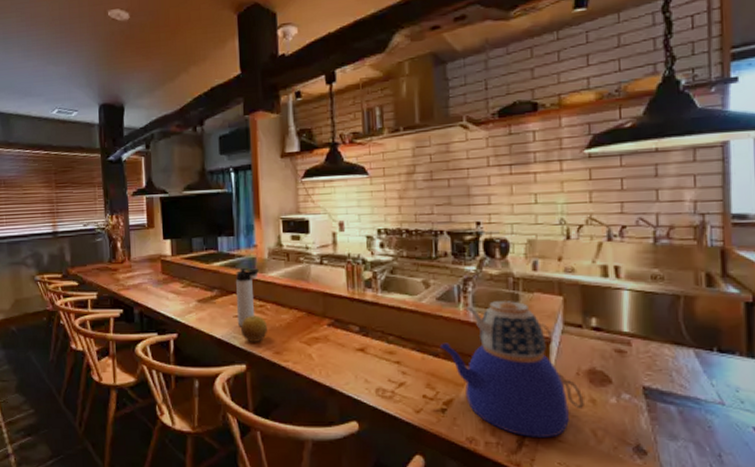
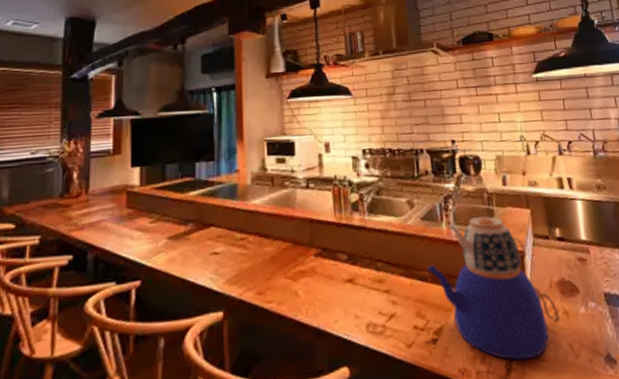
thermos bottle: present [236,268,259,326] -> none [214,196,240,265]
fruit: present [240,315,268,342] -> none [217,249,250,283]

